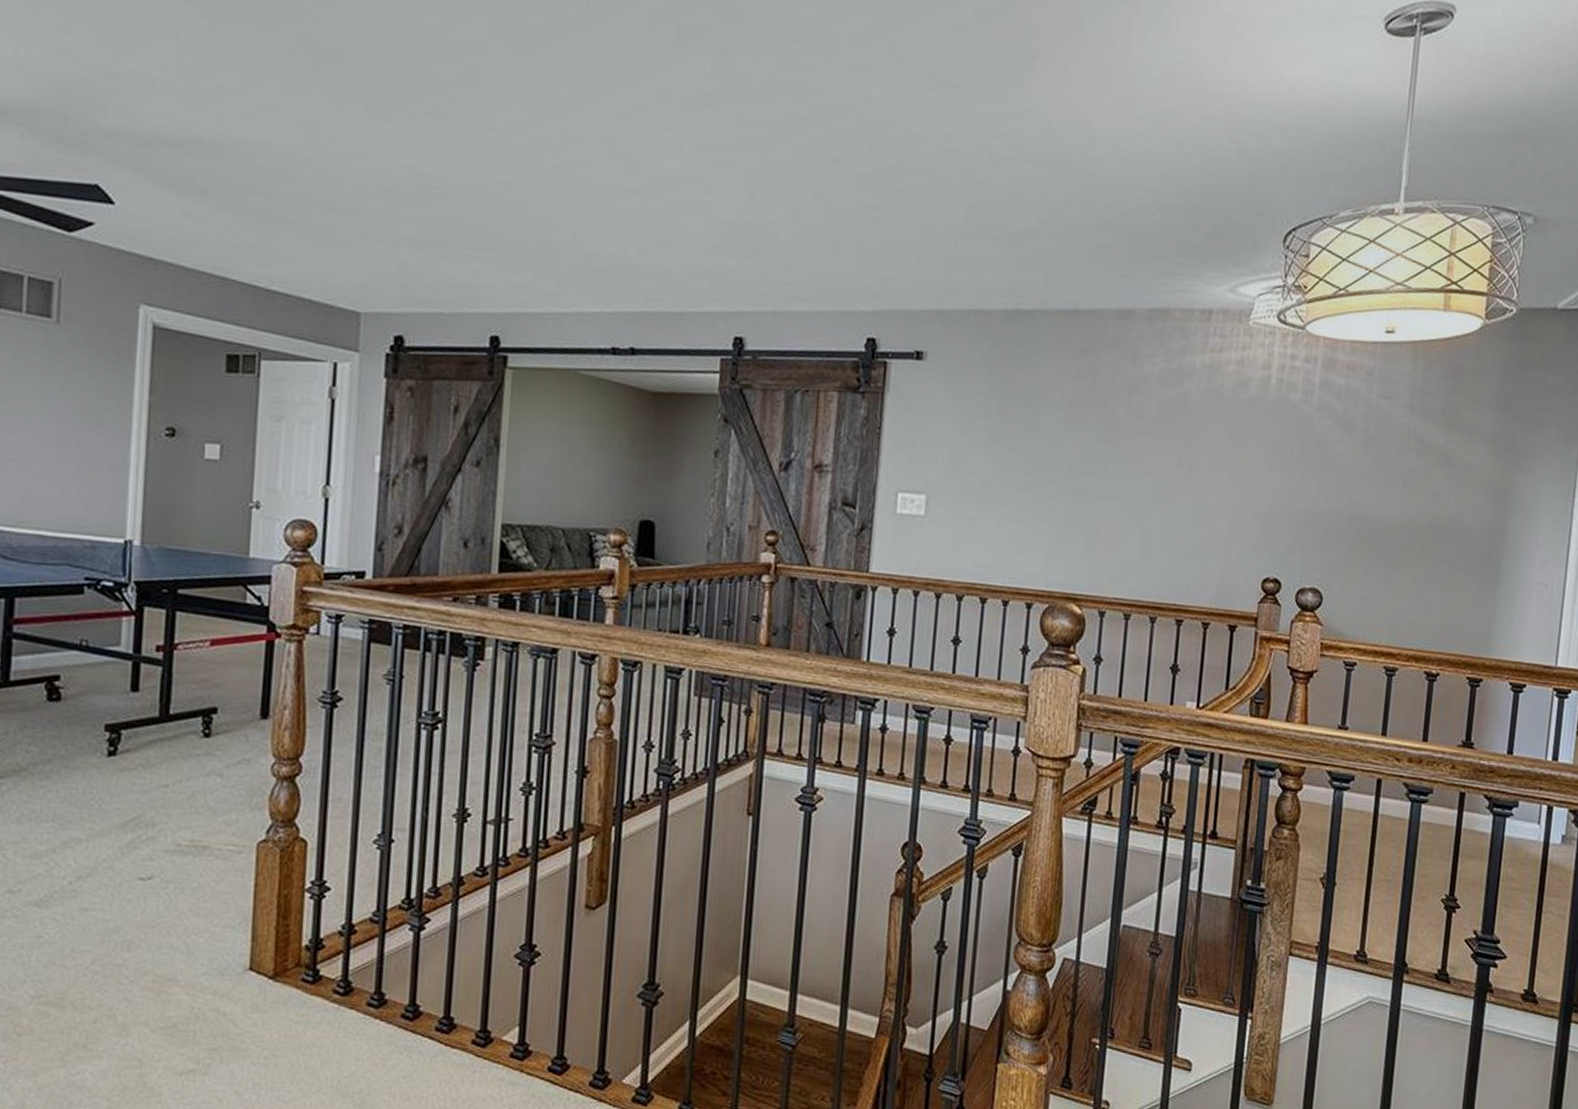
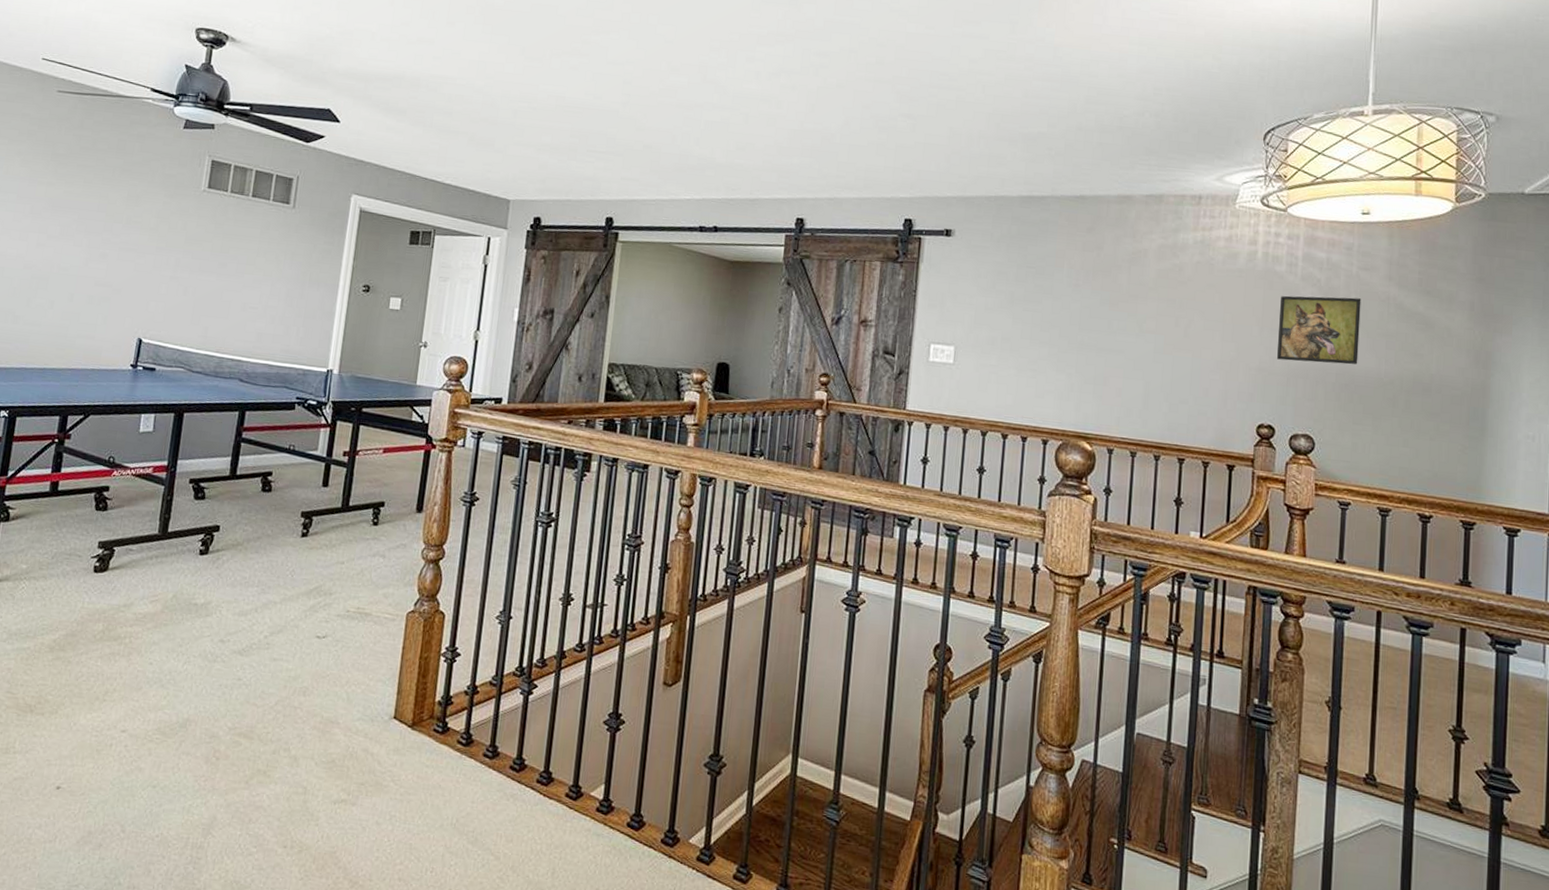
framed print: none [1287,429,1380,508] -> present [1277,295,1361,365]

